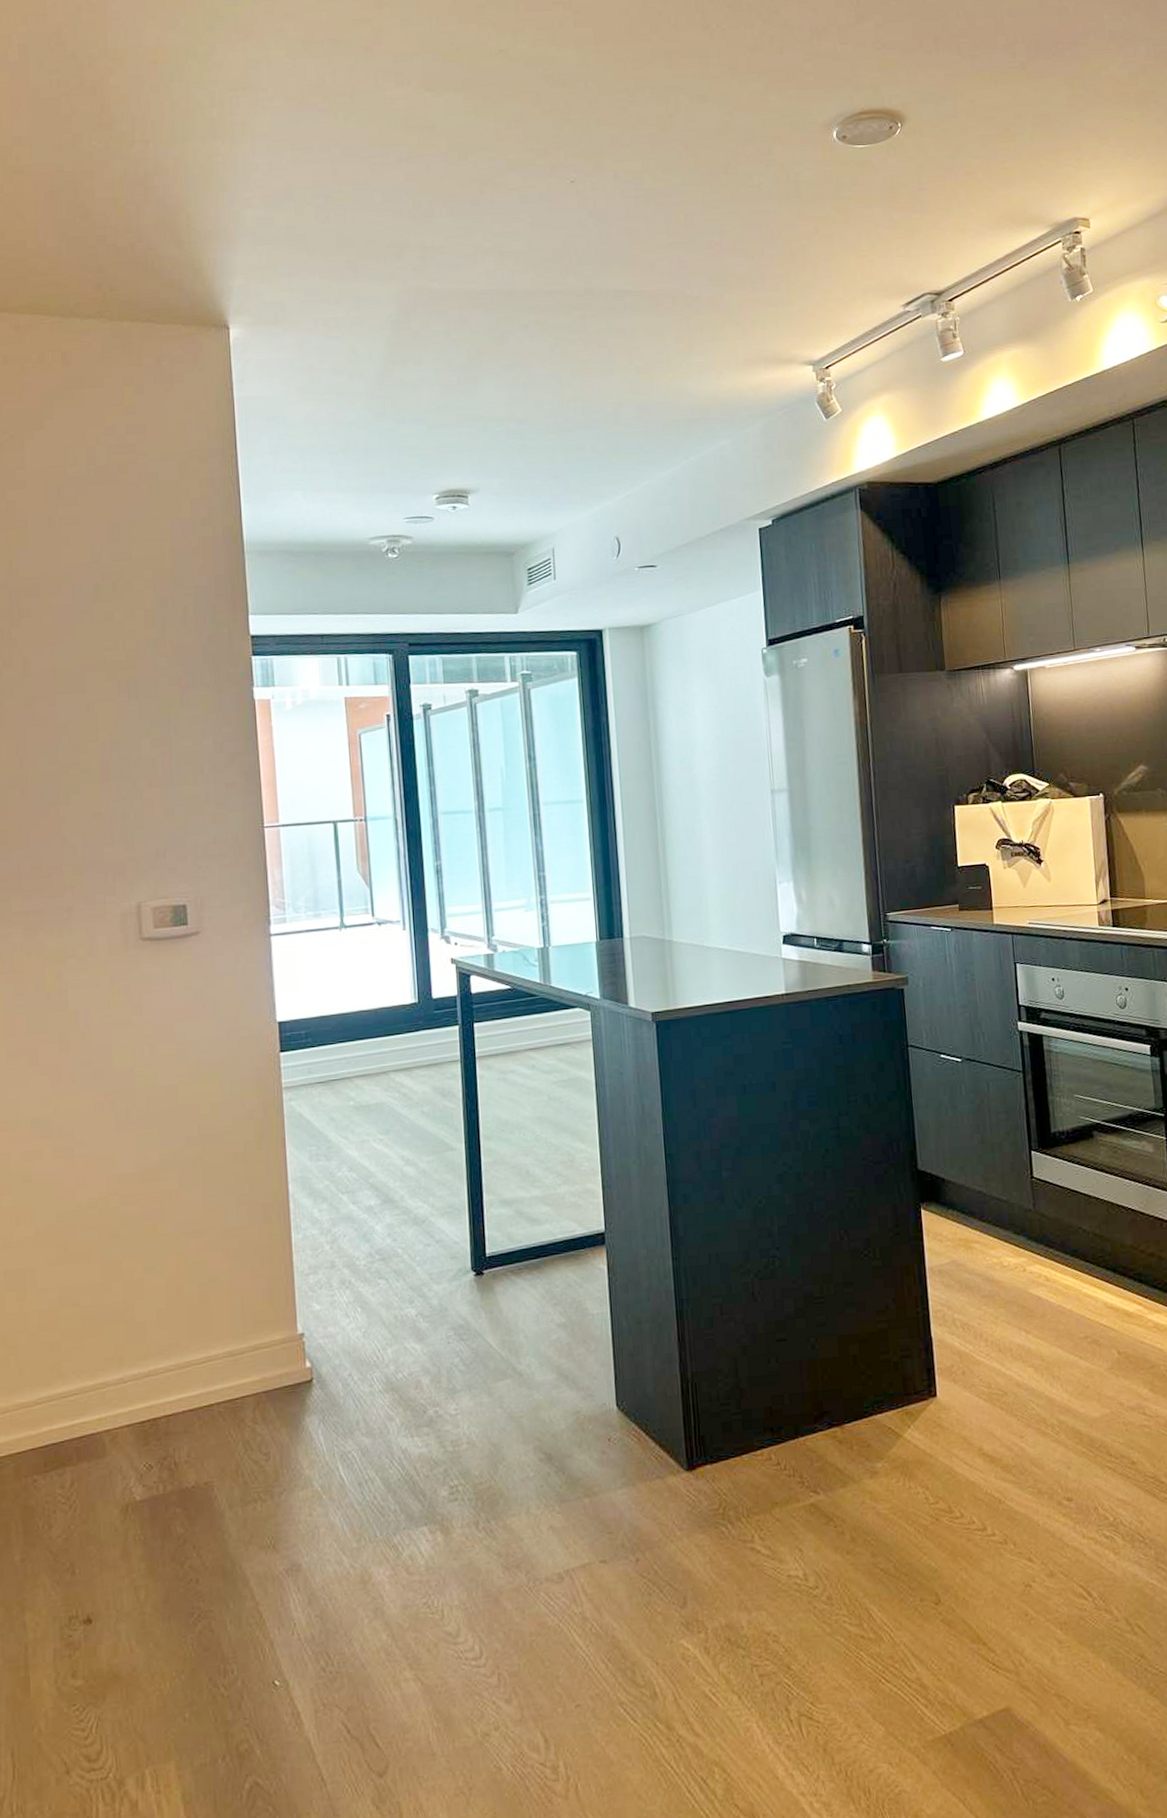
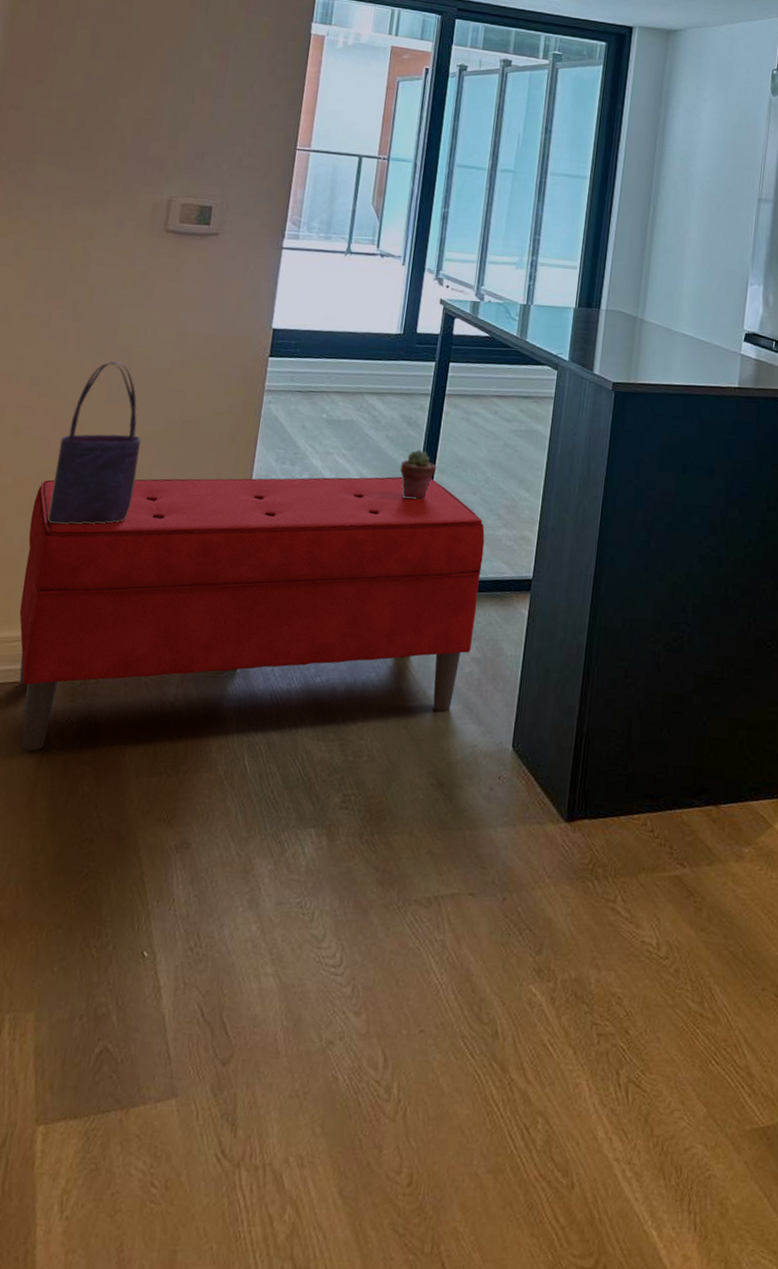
bench: none [61,1147,554,1504] -> present [19,476,485,751]
tote bag: none [75,1087,166,1267] -> present [48,361,141,525]
potted succulent: none [442,1120,482,1174] -> present [399,449,437,500]

